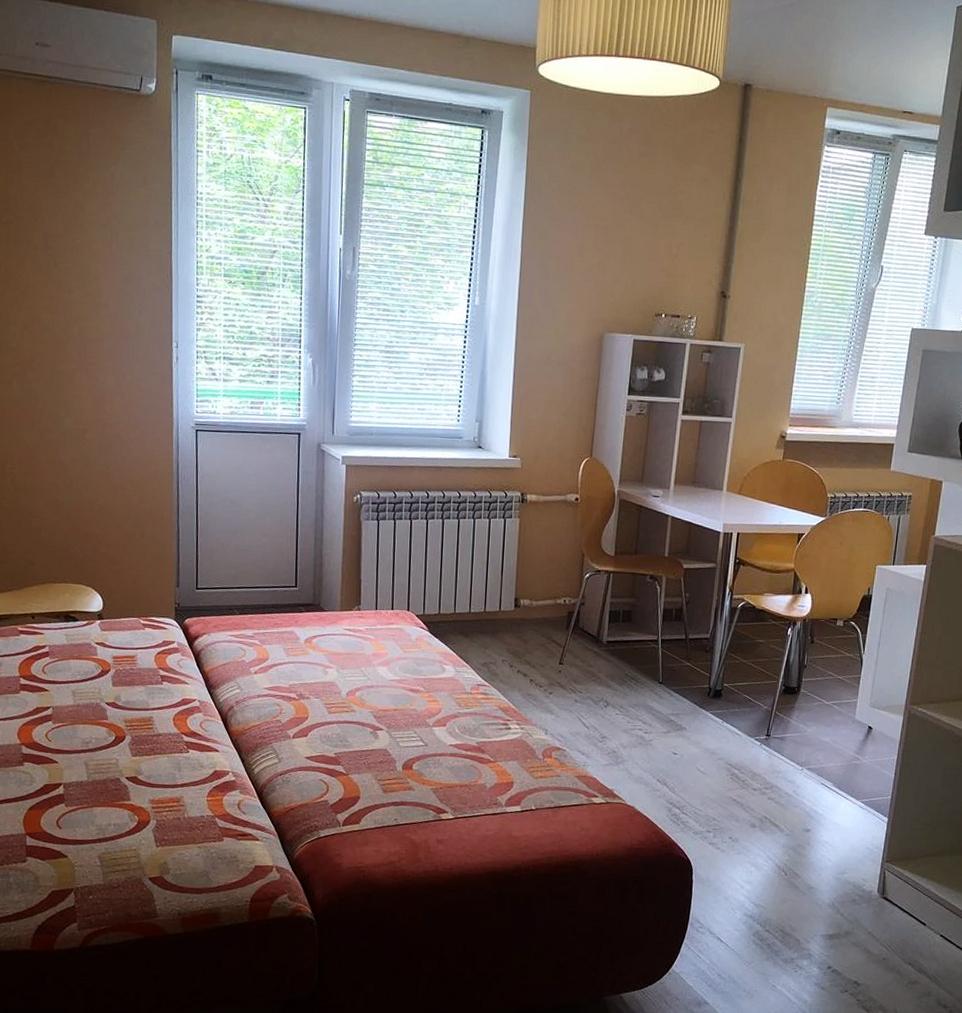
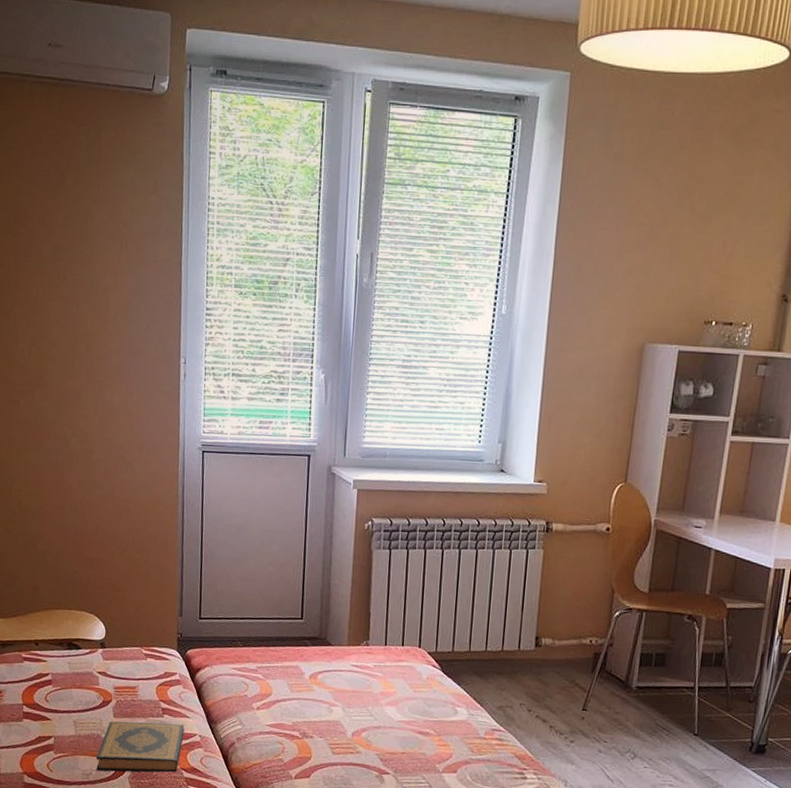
hardback book: none [95,689,184,739] -> present [96,721,185,773]

